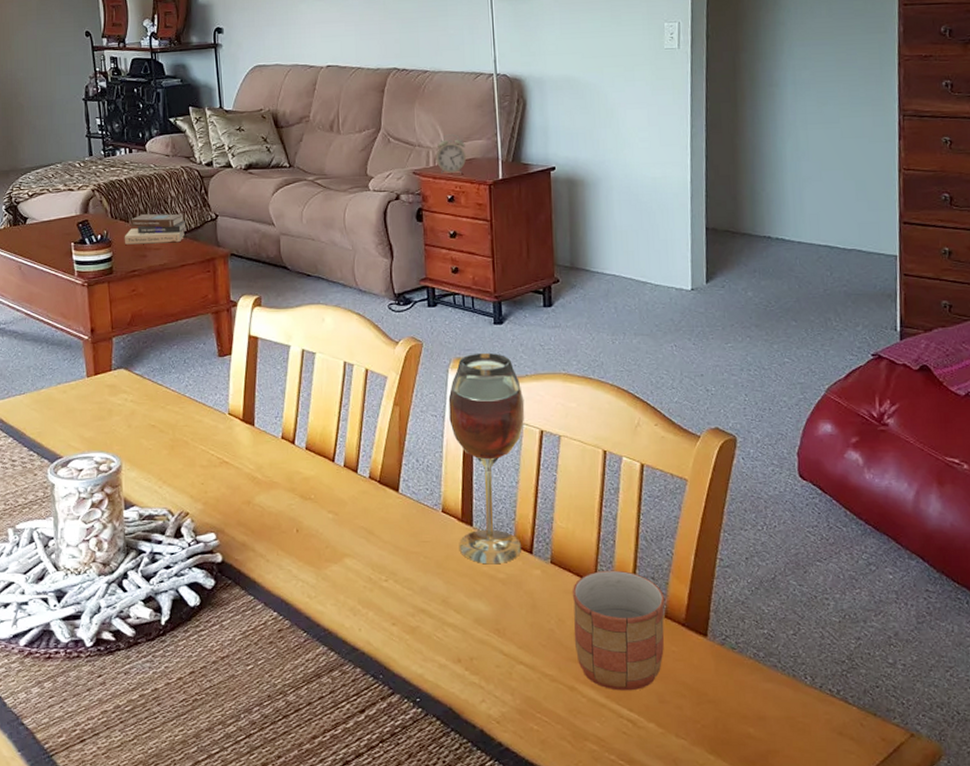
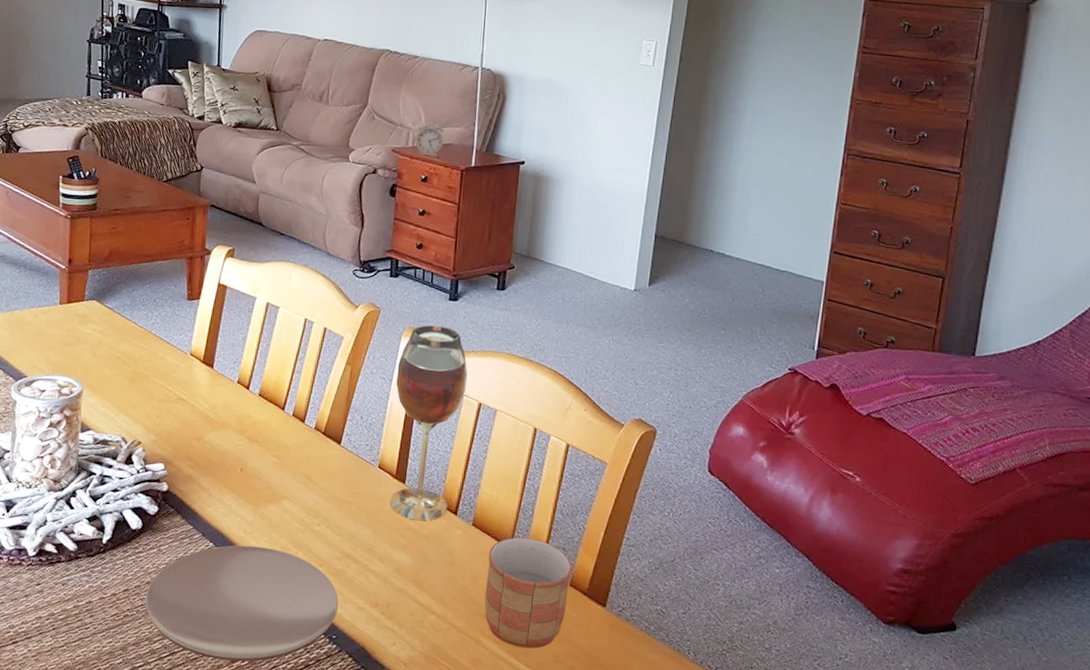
books: present [124,213,187,245] -> none [110,157,172,188]
plate: none [213,610,418,737] -> present [145,545,338,662]

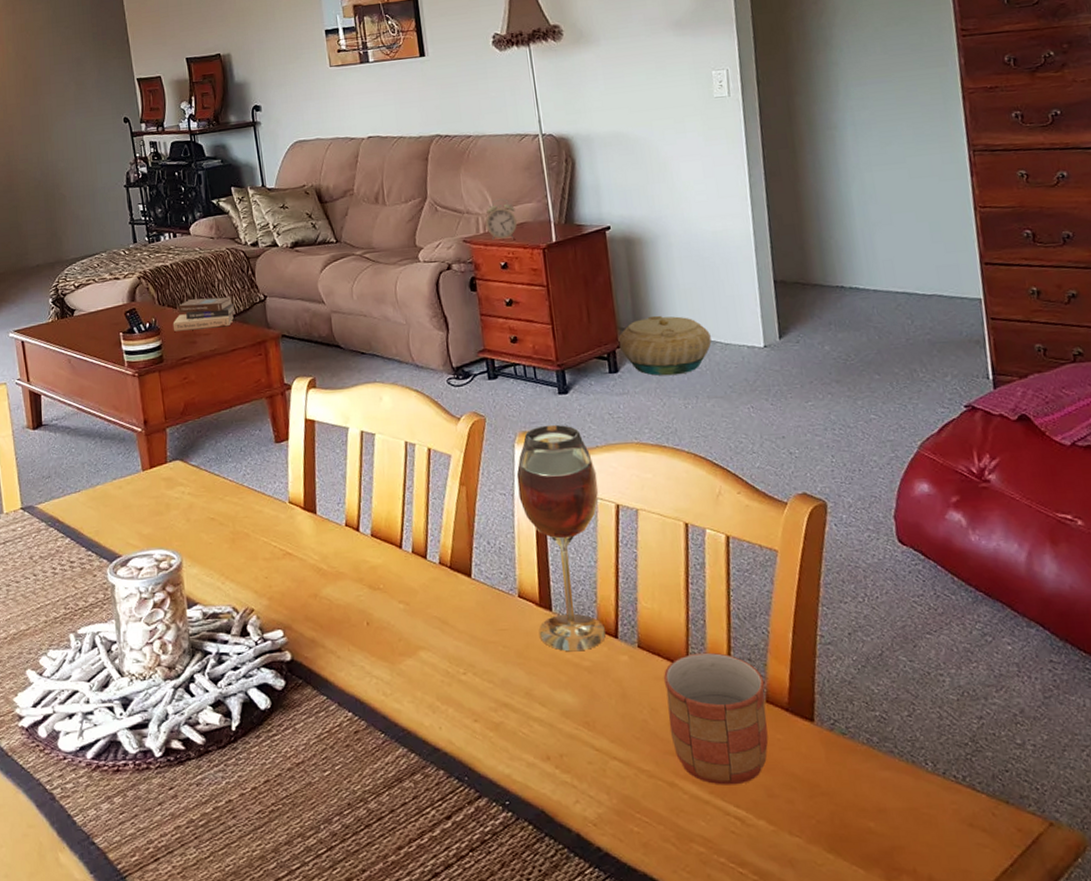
books: none [110,157,172,188] -> present [172,297,235,331]
plate: present [145,545,338,662] -> none [288,708,505,848]
basket: none [510,246,591,302] -> present [618,315,712,376]

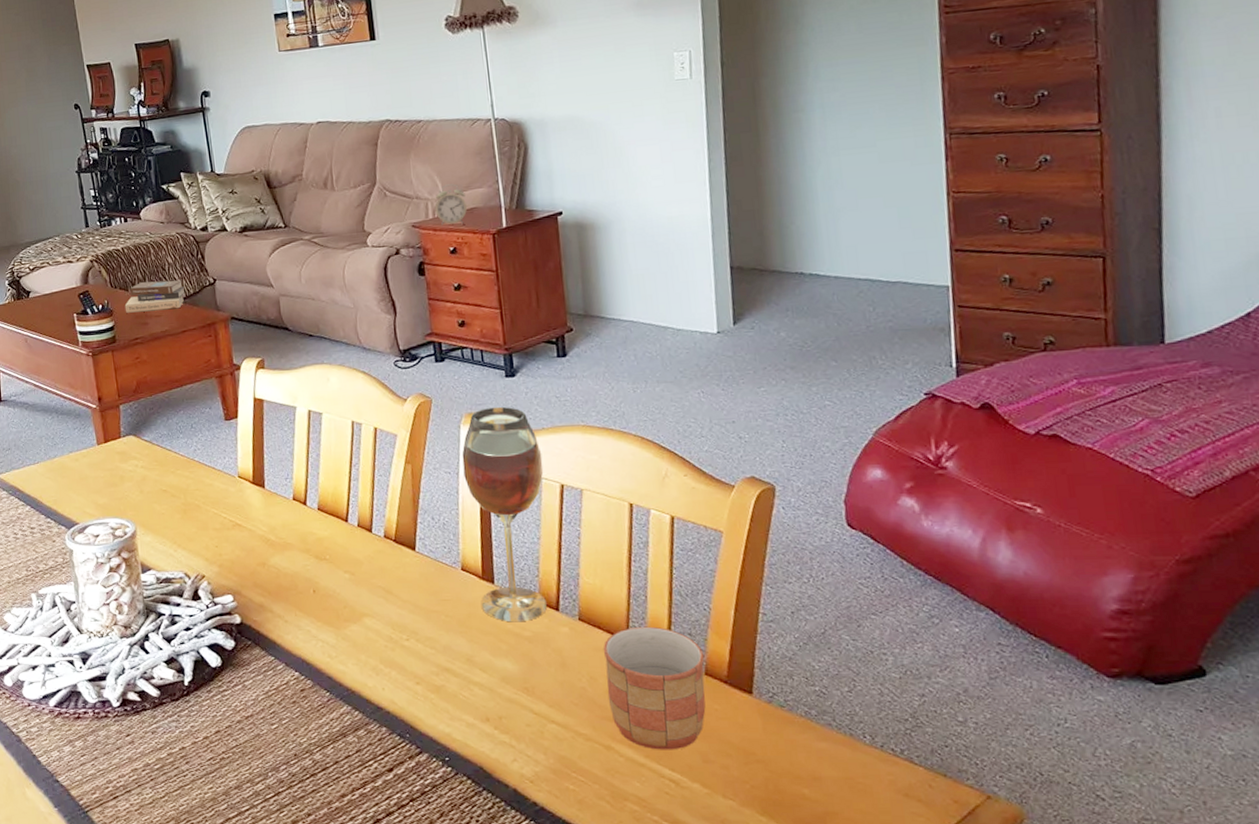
basket: present [618,315,712,376] -> none [567,300,663,361]

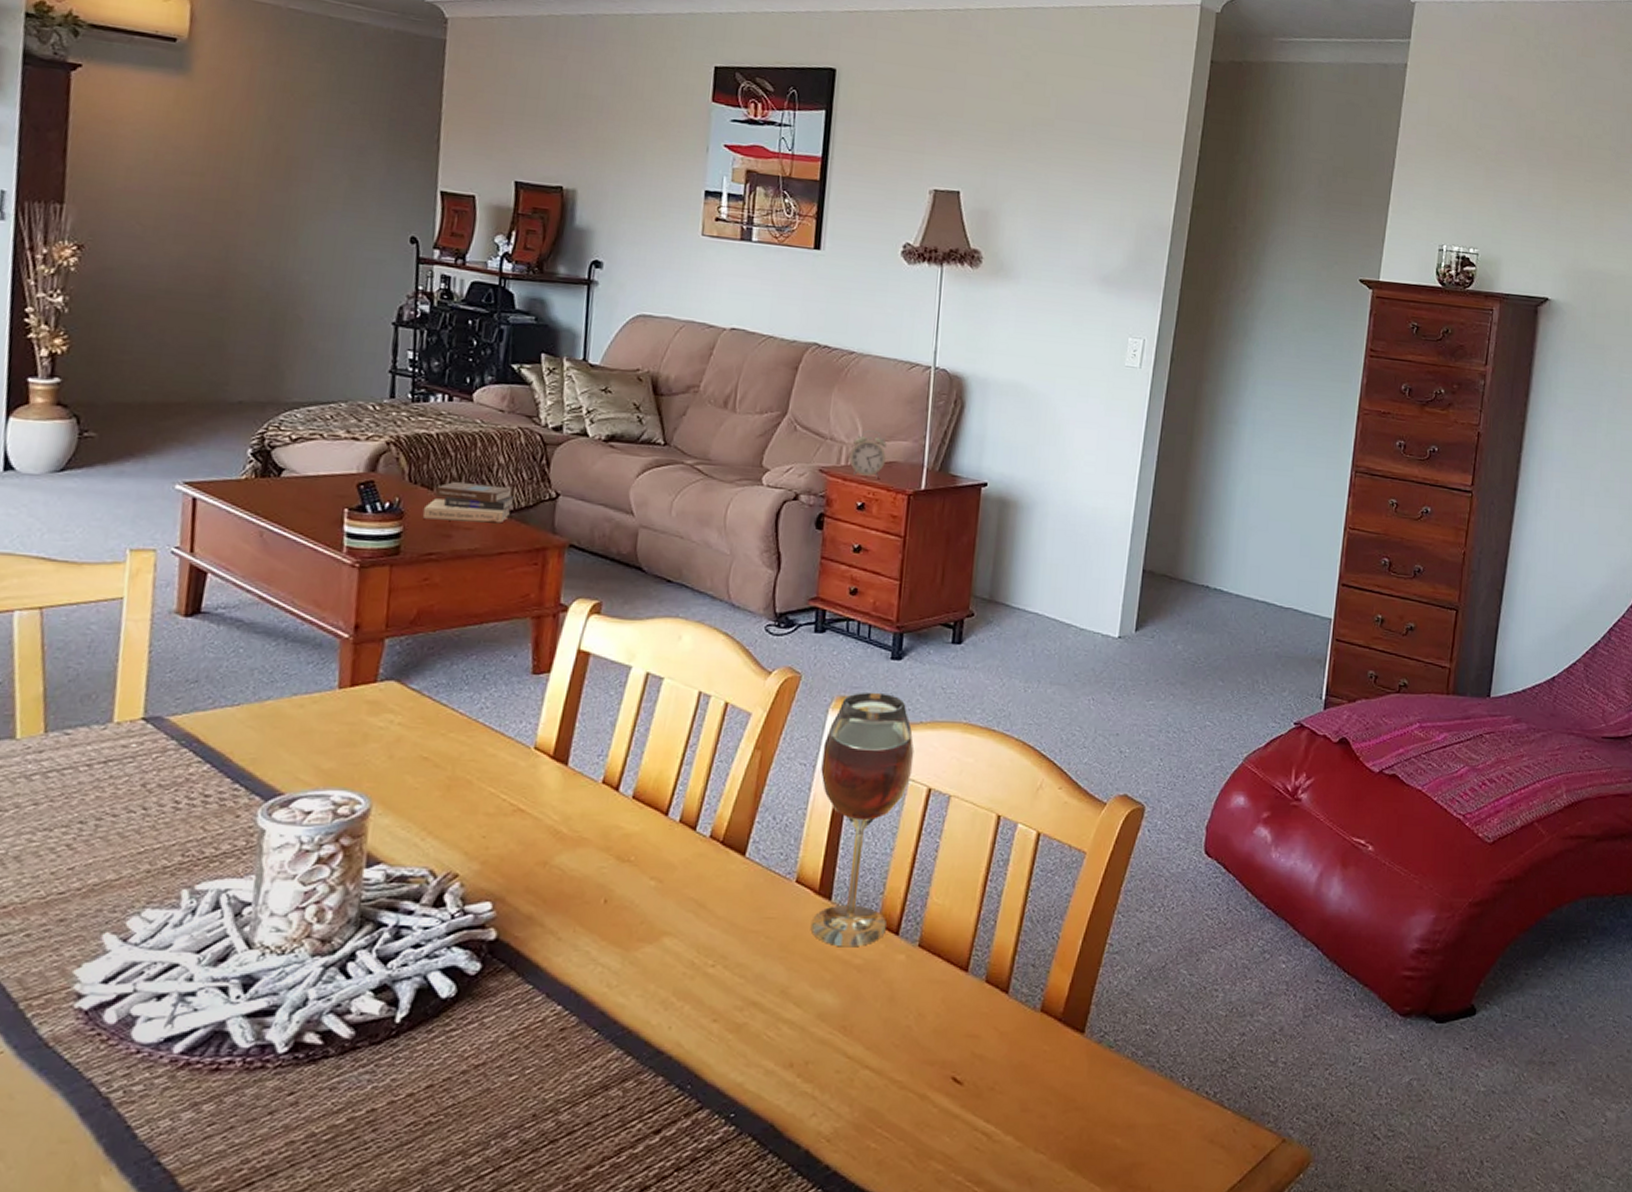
mug: present [603,626,706,750] -> none [933,955,1044,1099]

